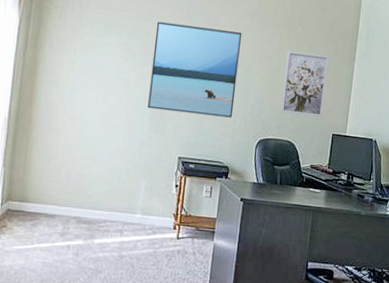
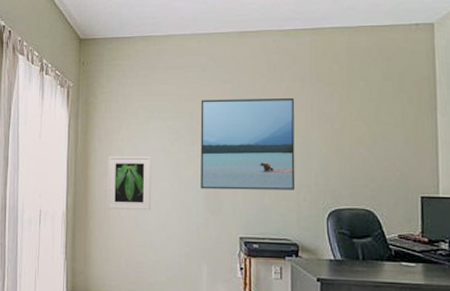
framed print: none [52,65,103,125] -> present [107,156,151,211]
wall art: present [279,50,329,117] -> none [349,108,405,178]

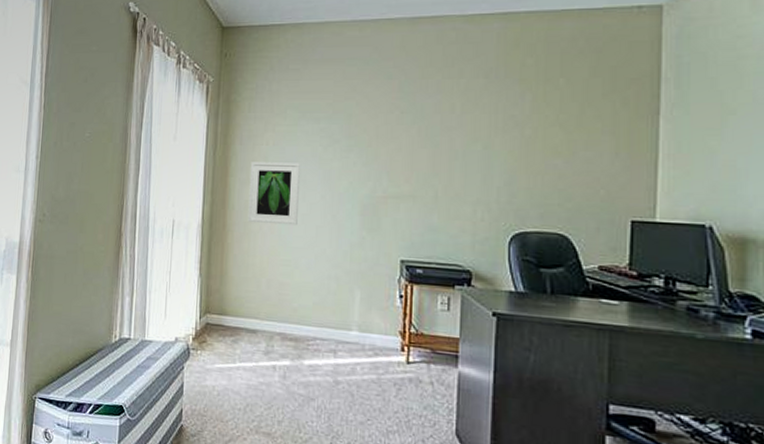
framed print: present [200,98,296,190] -> none [356,98,474,208]

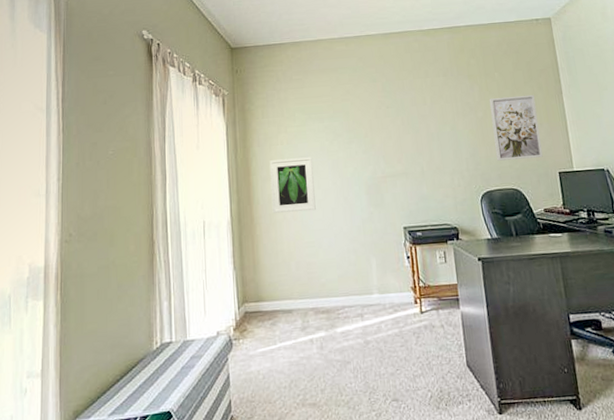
wall art: none [540,112,614,198] -> present [489,94,543,161]

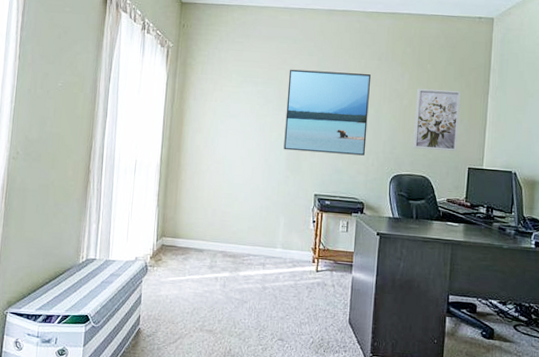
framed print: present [269,157,316,213] -> none [198,114,241,167]
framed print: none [354,92,449,185] -> present [283,69,371,156]

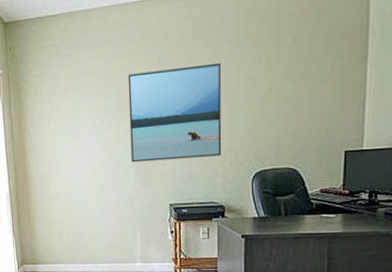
wall art: present [412,88,461,151] -> none [275,63,332,139]

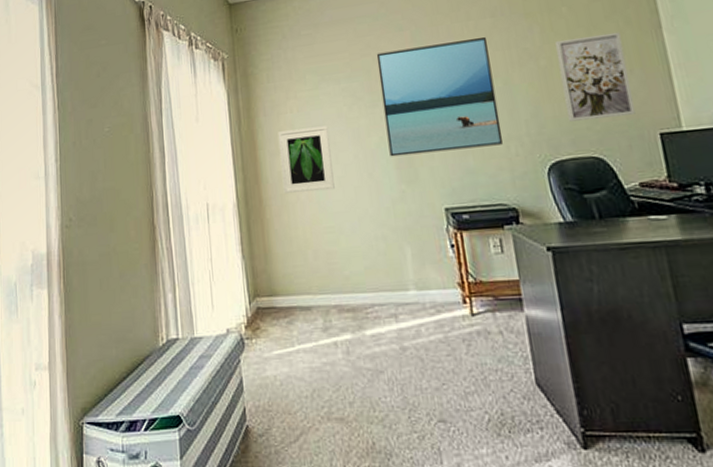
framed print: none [43,135,86,189] -> present [277,126,335,193]
wall art: none [275,63,332,139] -> present [554,31,636,122]

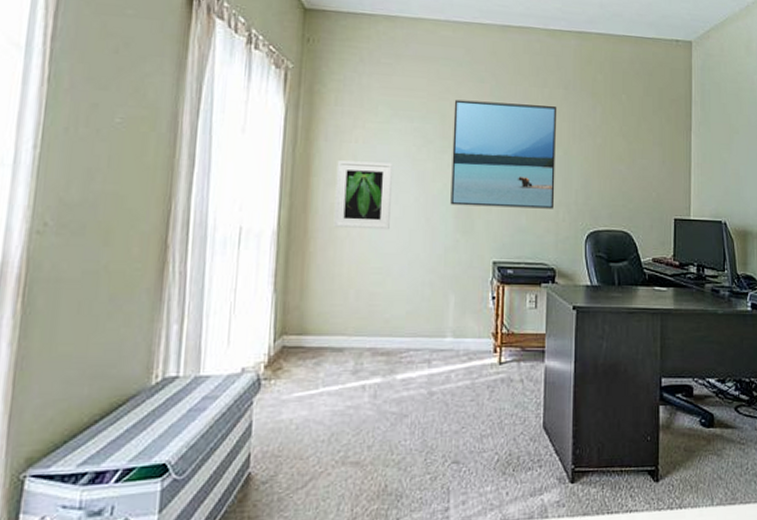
wall art: present [554,31,636,122] -> none [609,123,661,199]

